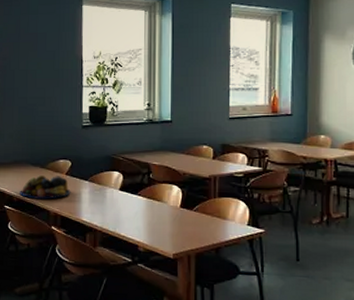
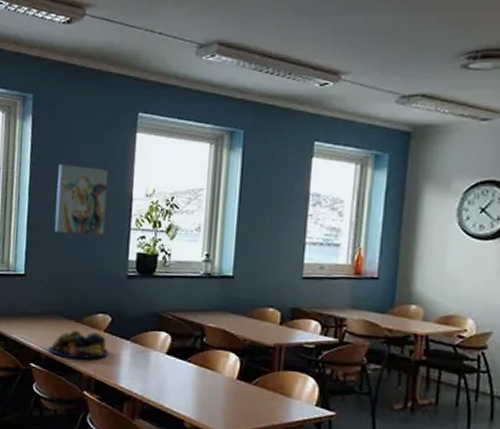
wall art: none [18,35,61,93] -> present [54,164,108,236]

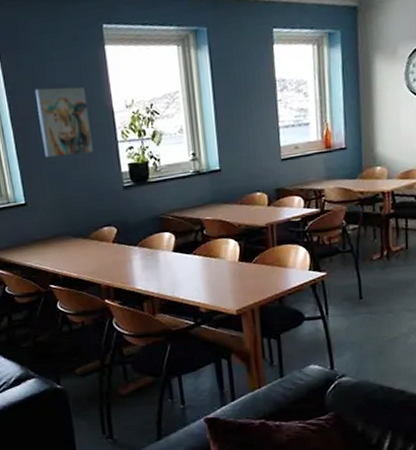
fruit bowl: present [48,330,109,359] -> none [64,245,121,273]

